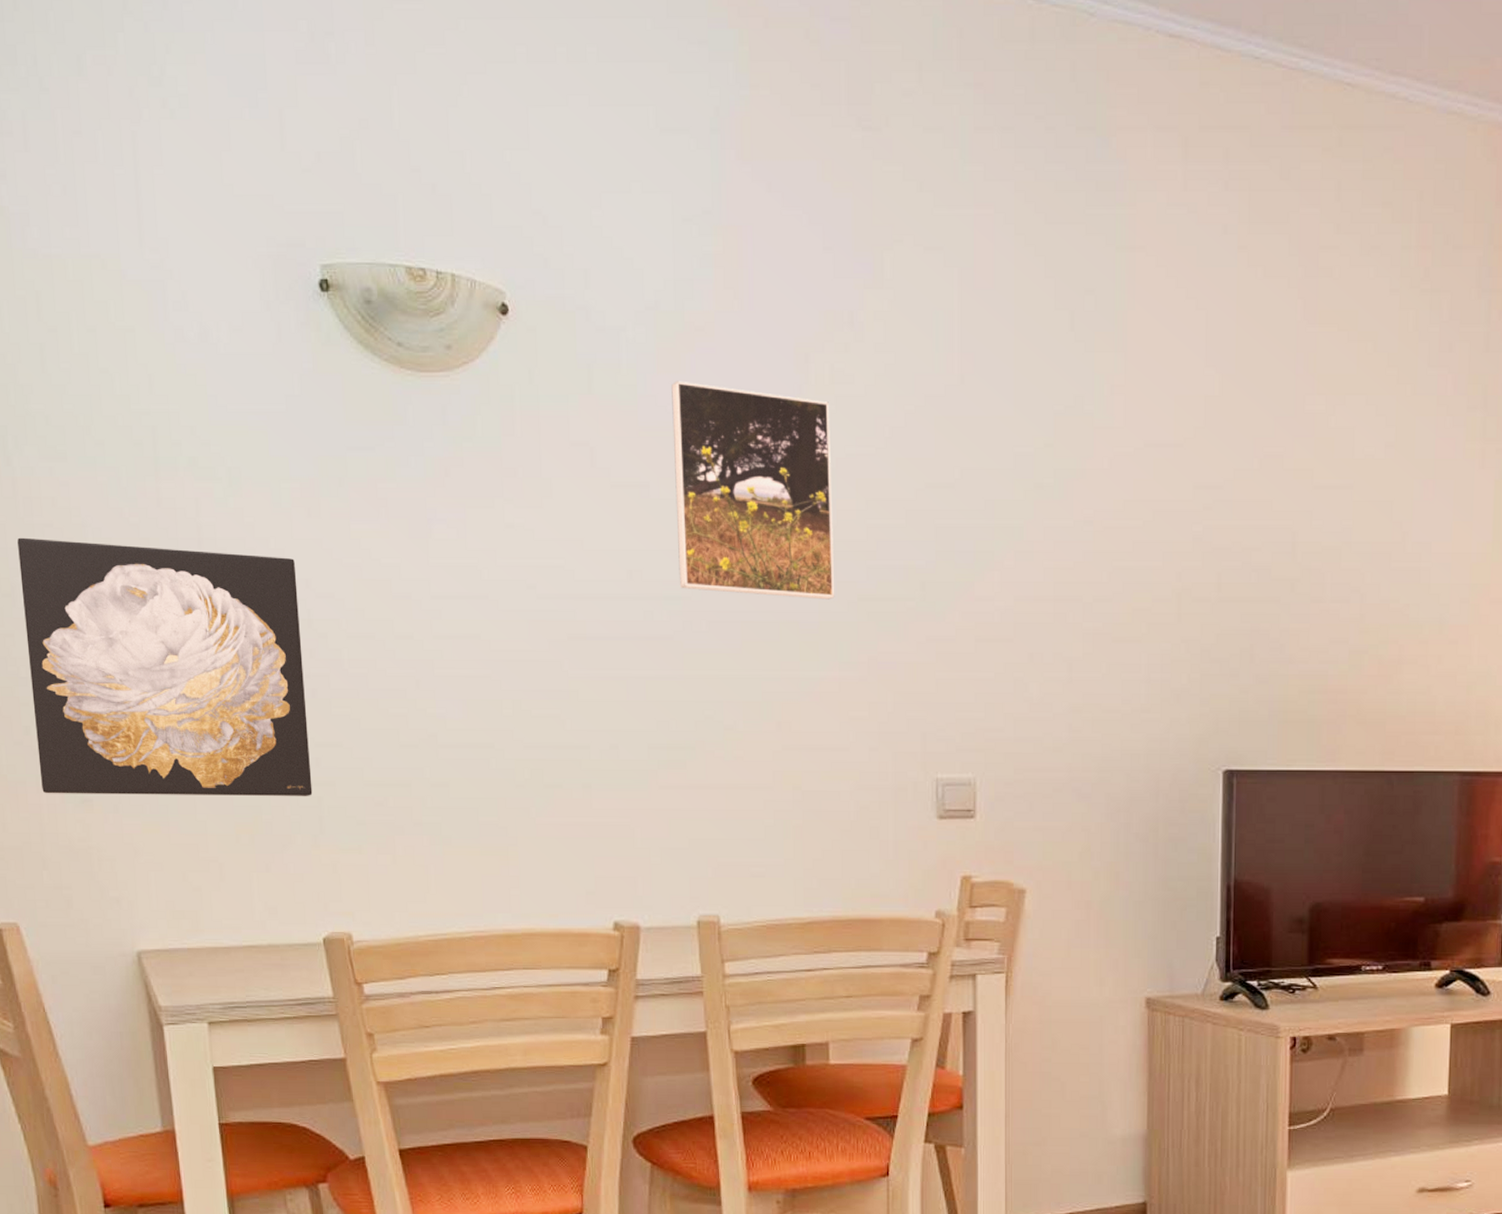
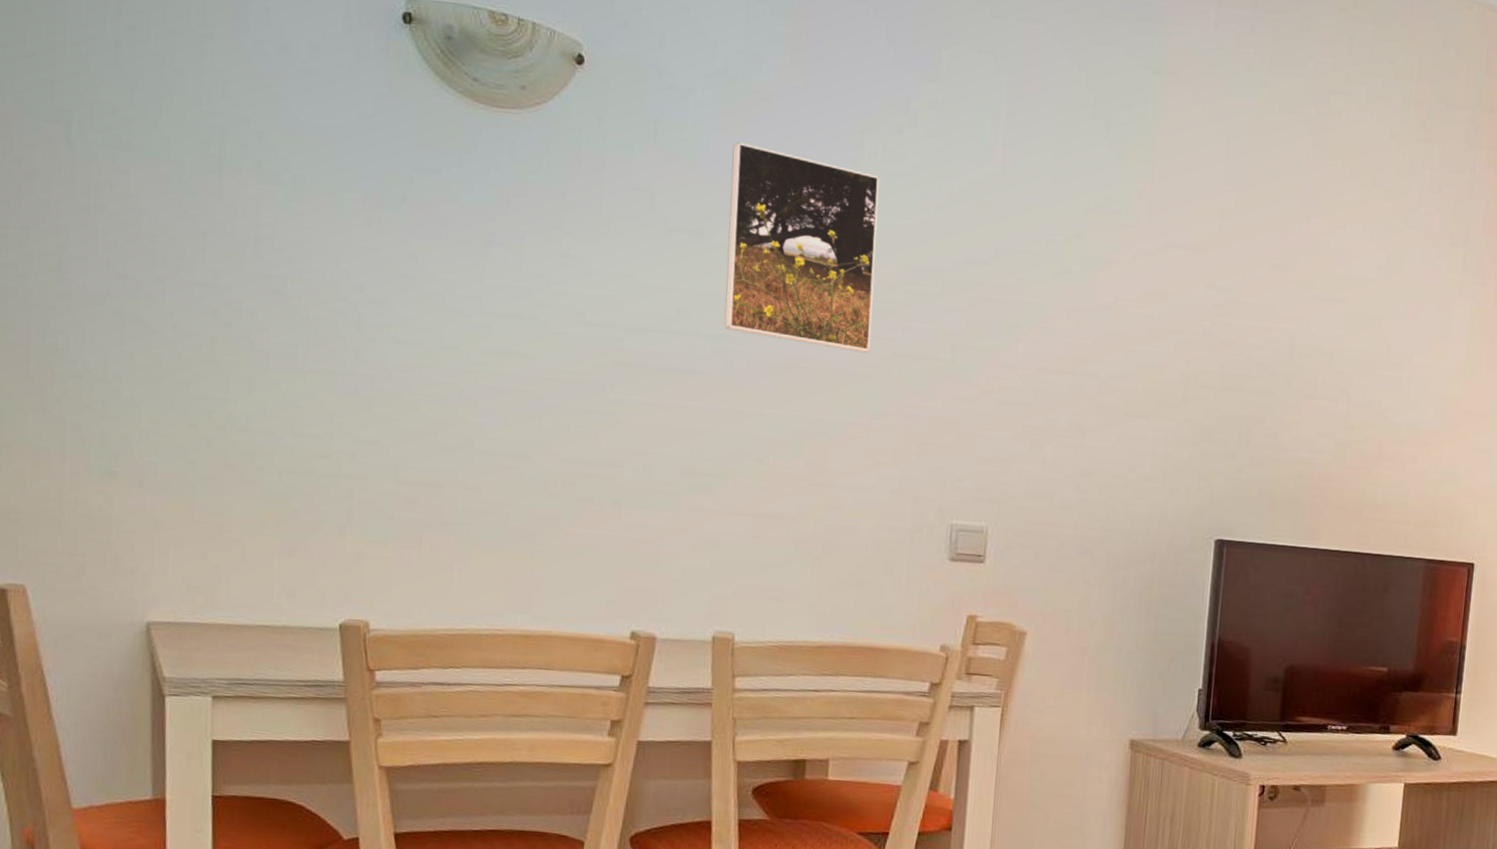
wall art: present [17,537,313,797] -> none [66,217,351,489]

